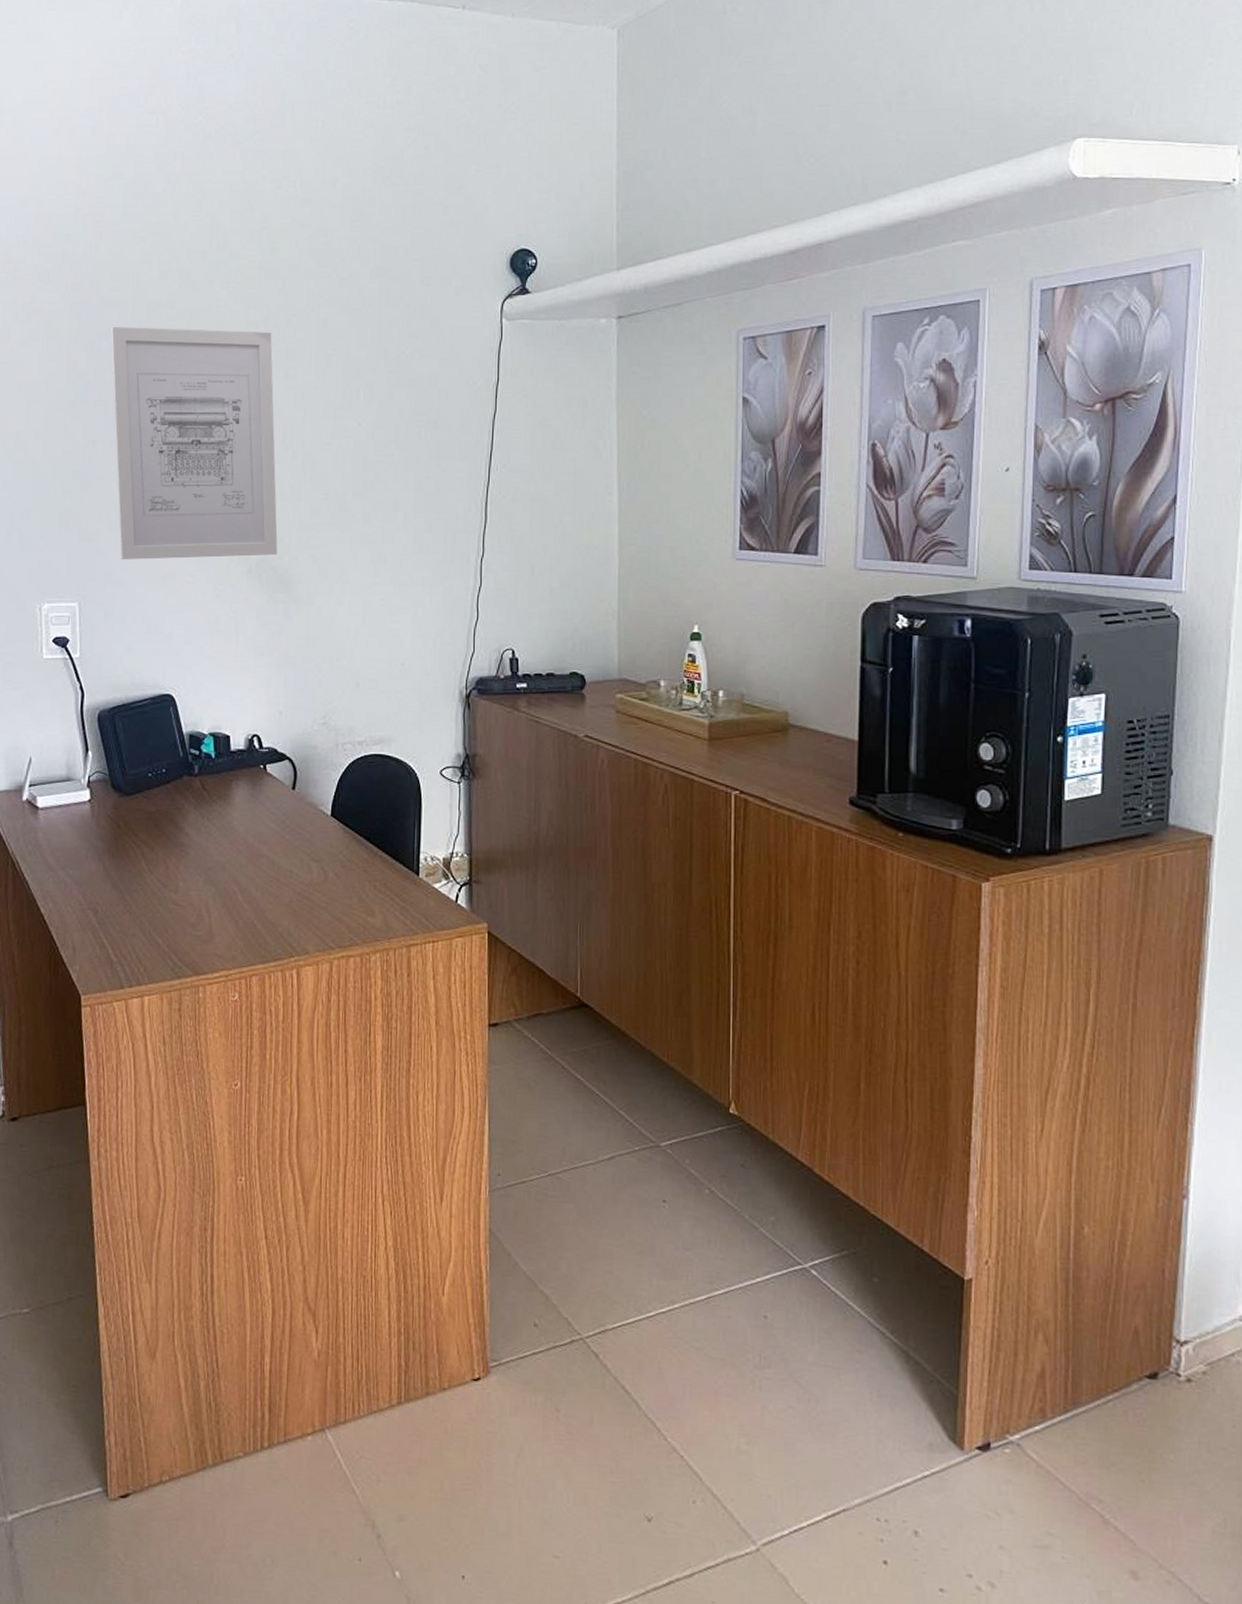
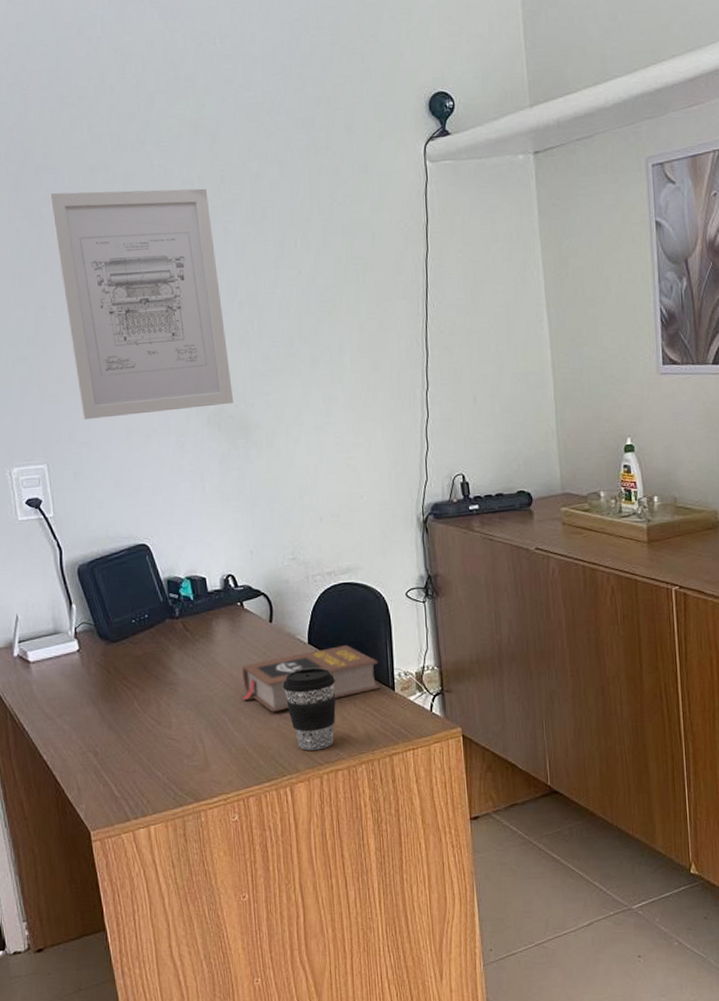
book: none [254,821,405,886] -> present [241,644,381,712]
coffee cup: none [299,842,356,932] -> present [282,667,336,751]

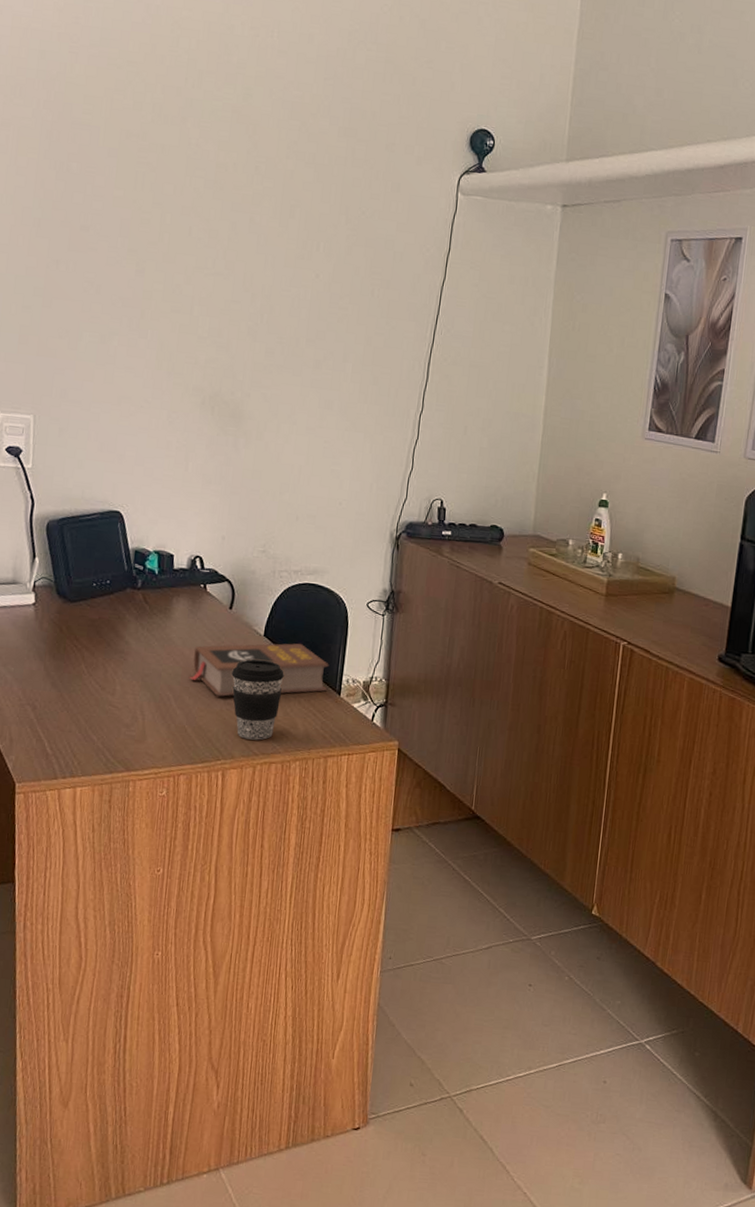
wall art: present [49,188,234,419] -> none [78,149,240,391]

